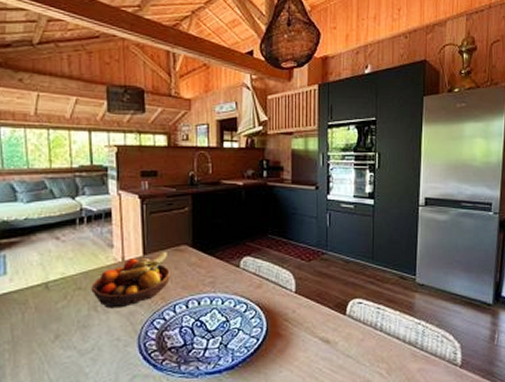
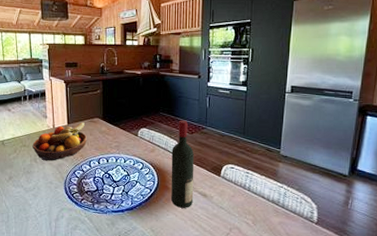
wine bottle: none [284,244,313,361] -> present [171,120,194,208]

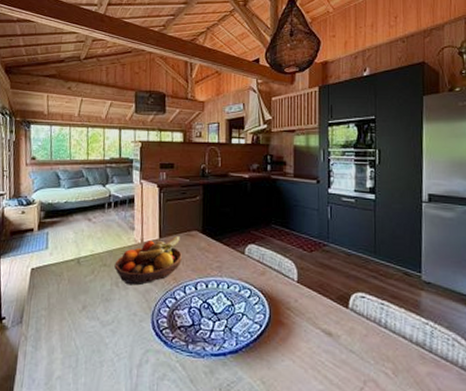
wine bottle: present [171,120,194,208] -> none [286,234,315,351]

